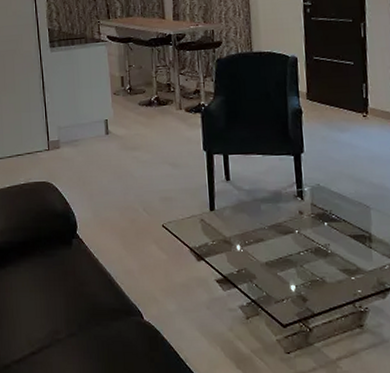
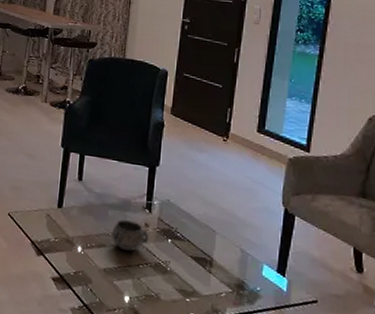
decorative bowl: none [268,211,306,241] -> present [112,219,149,251]

